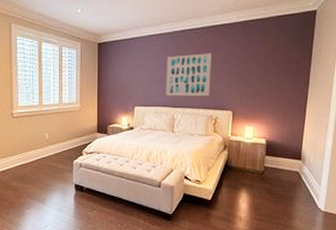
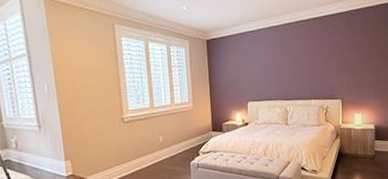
wall art: present [166,53,212,96] -> none [275,44,319,89]

